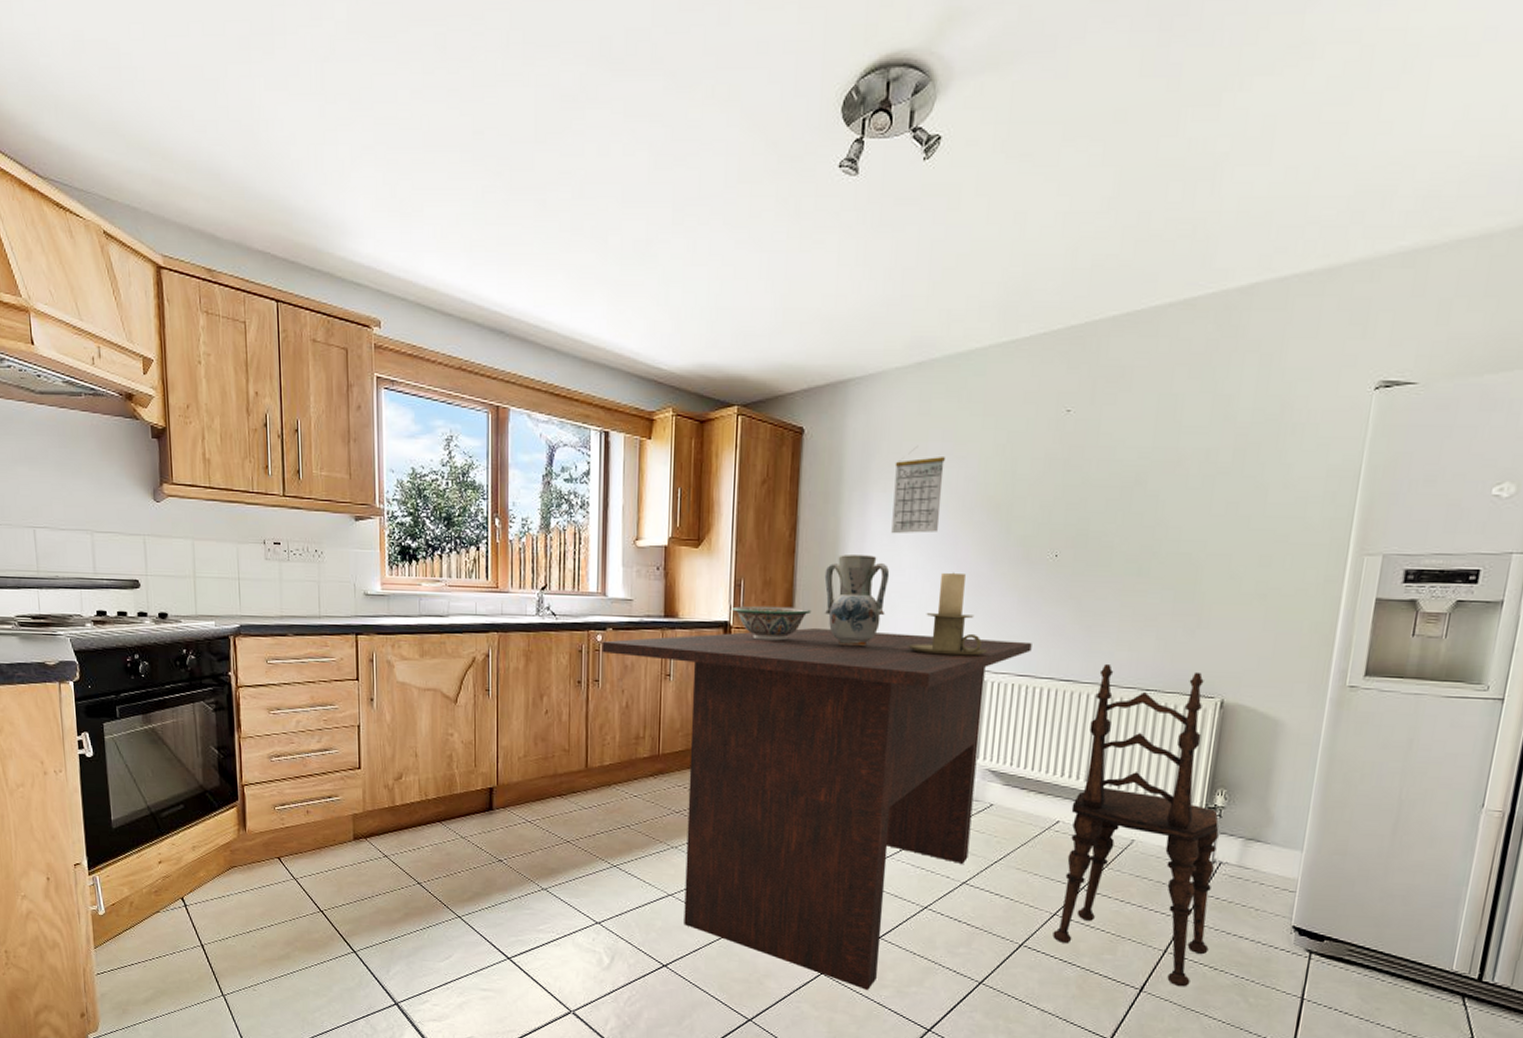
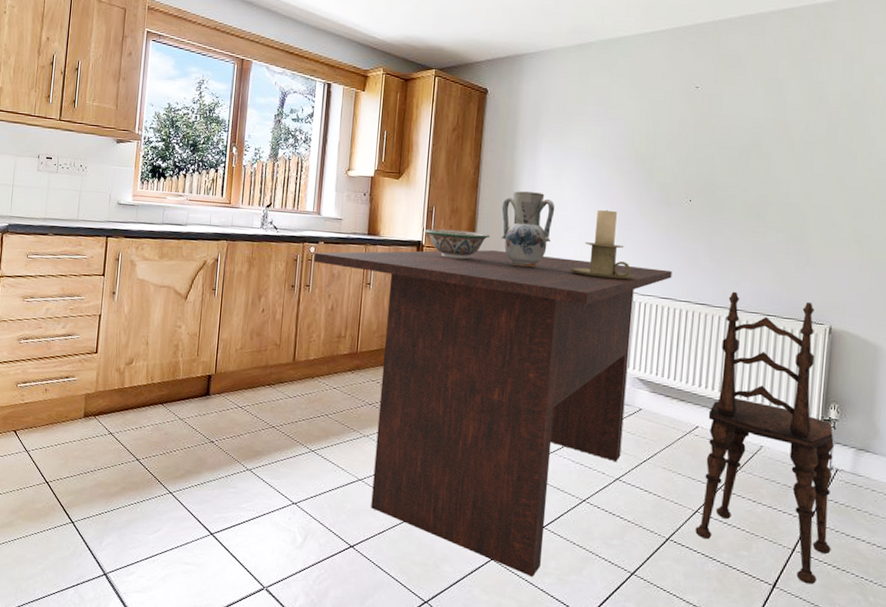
calendar: present [891,447,945,534] -> none [557,108,600,177]

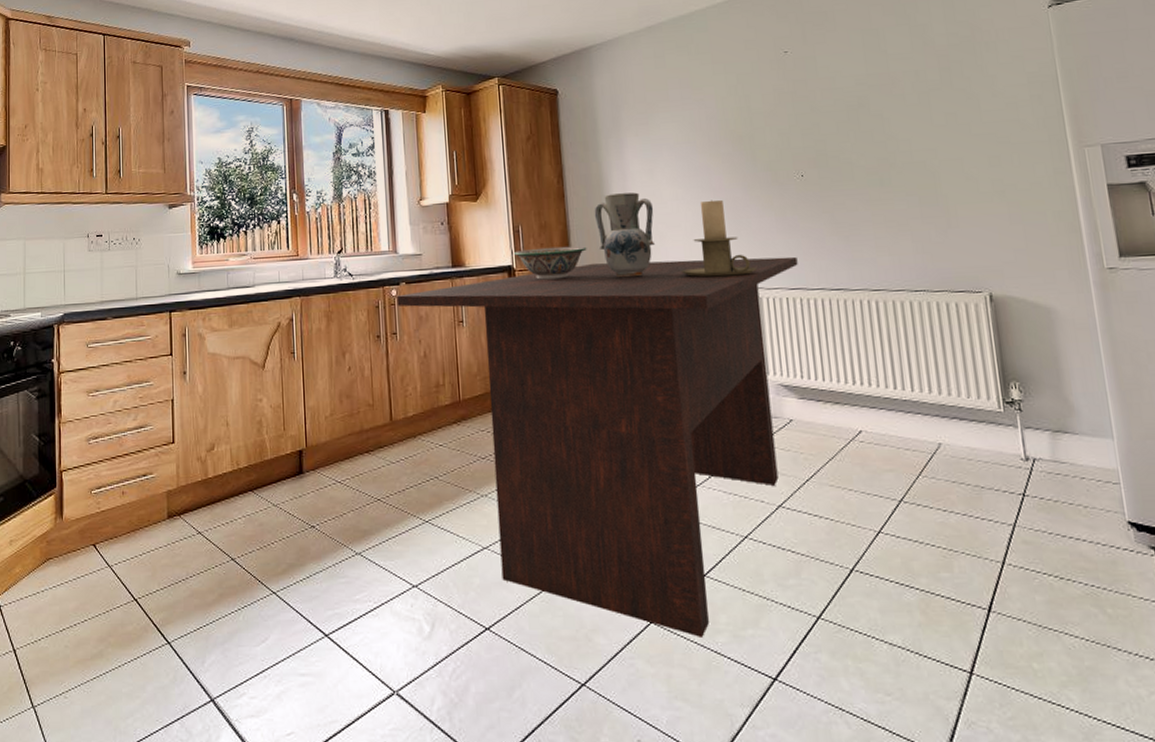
dining chair: present [695,291,834,585] -> none [866,268,1048,603]

